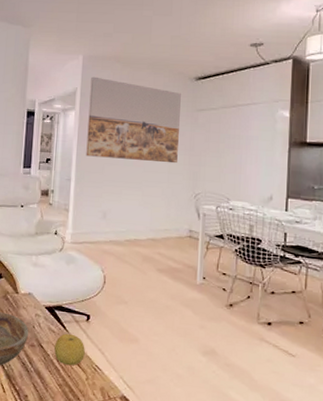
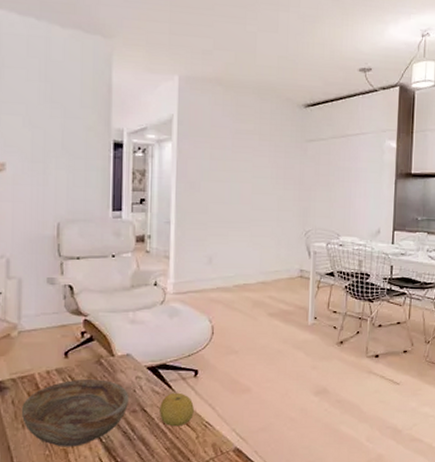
wall art: present [86,76,181,164] -> none [187,101,290,200]

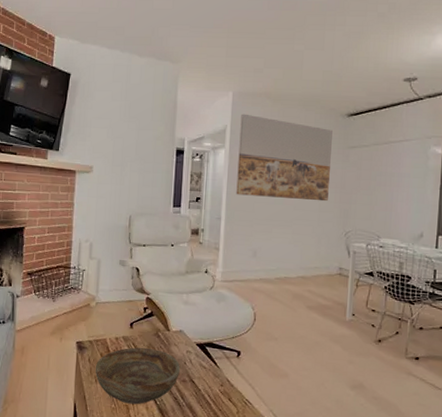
fruit: present [160,392,194,427] -> none [205,369,236,400]
wall art: none [187,101,290,200] -> present [236,113,333,202]

